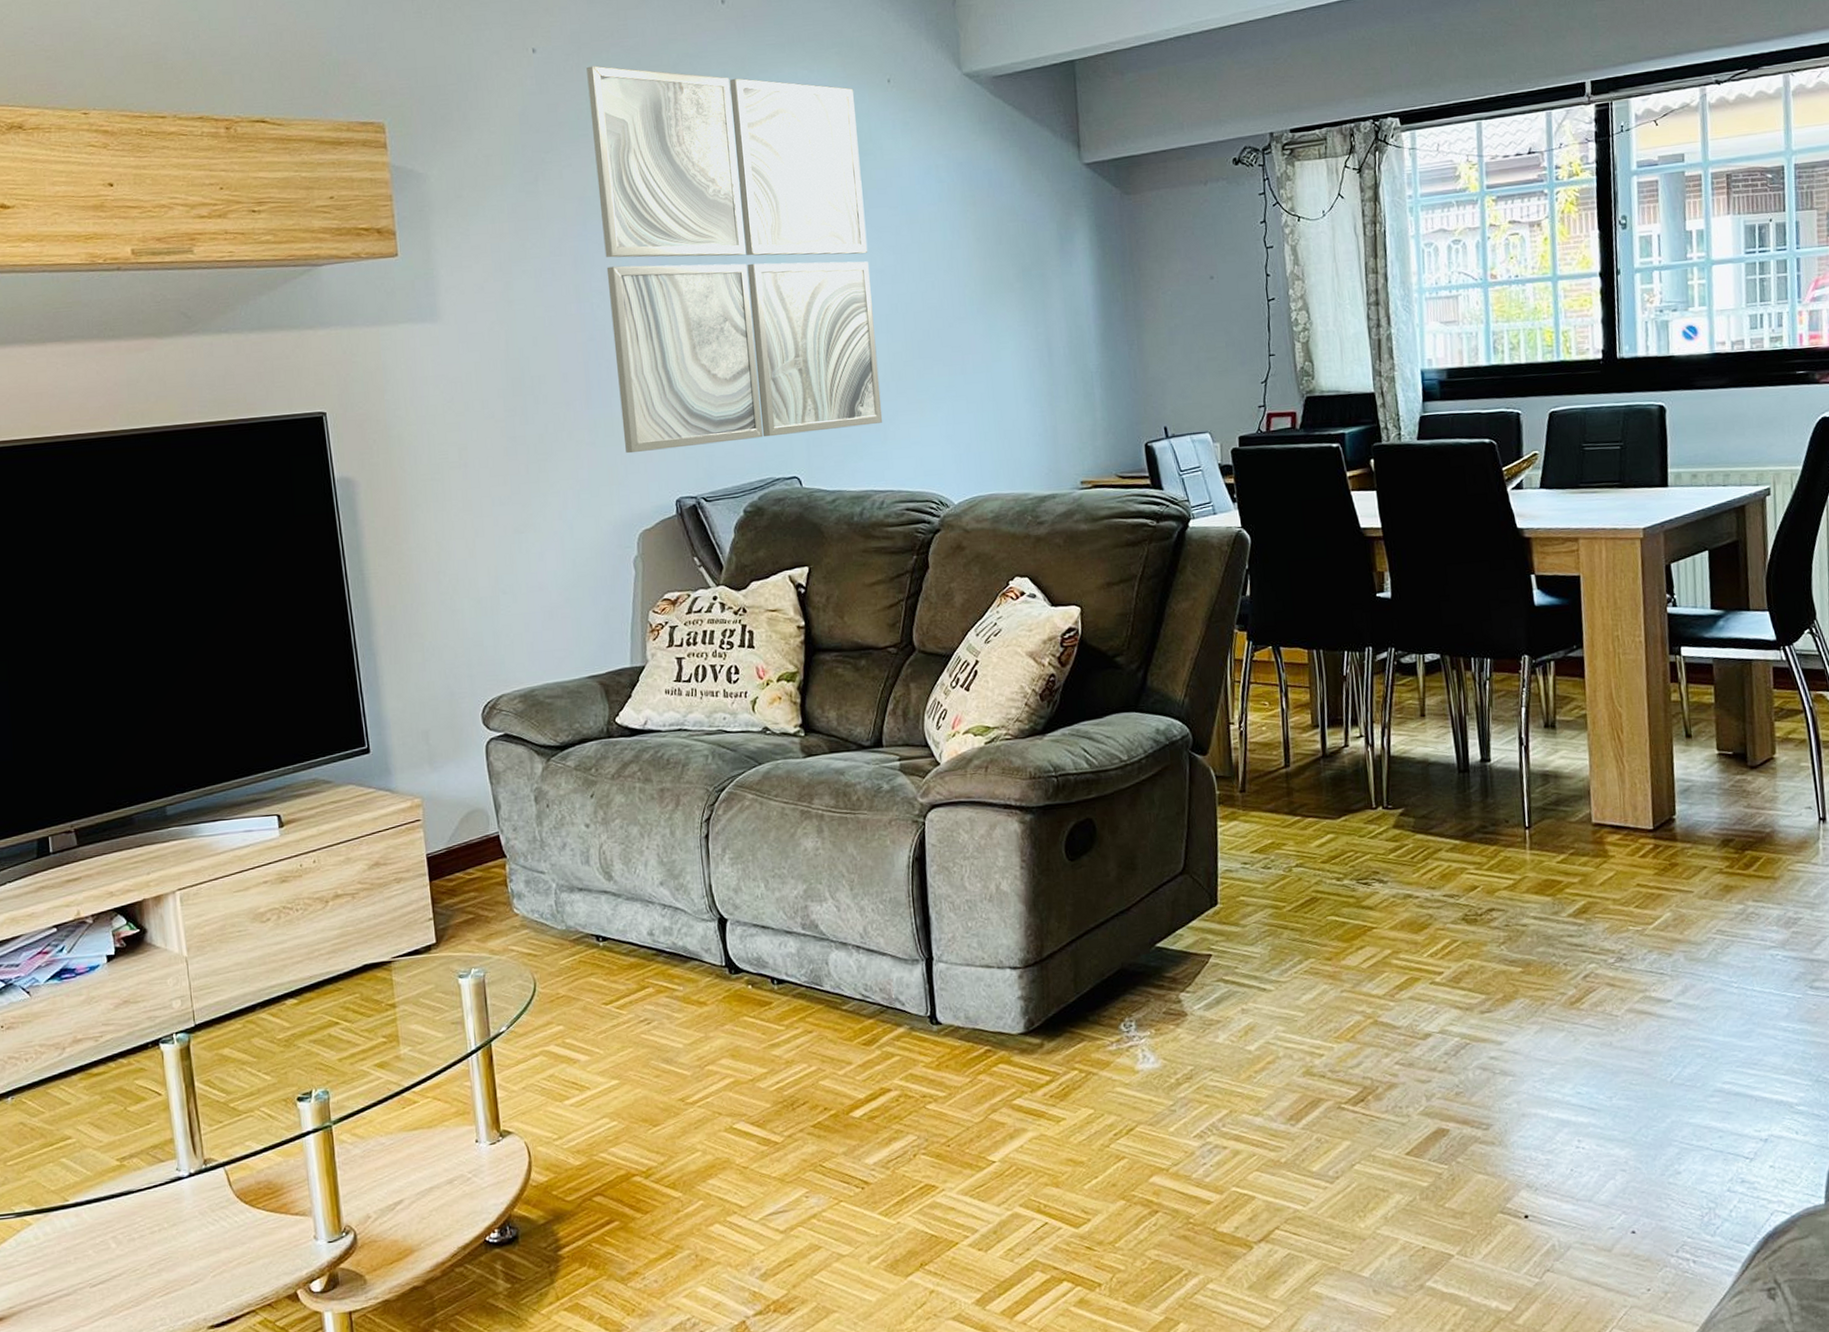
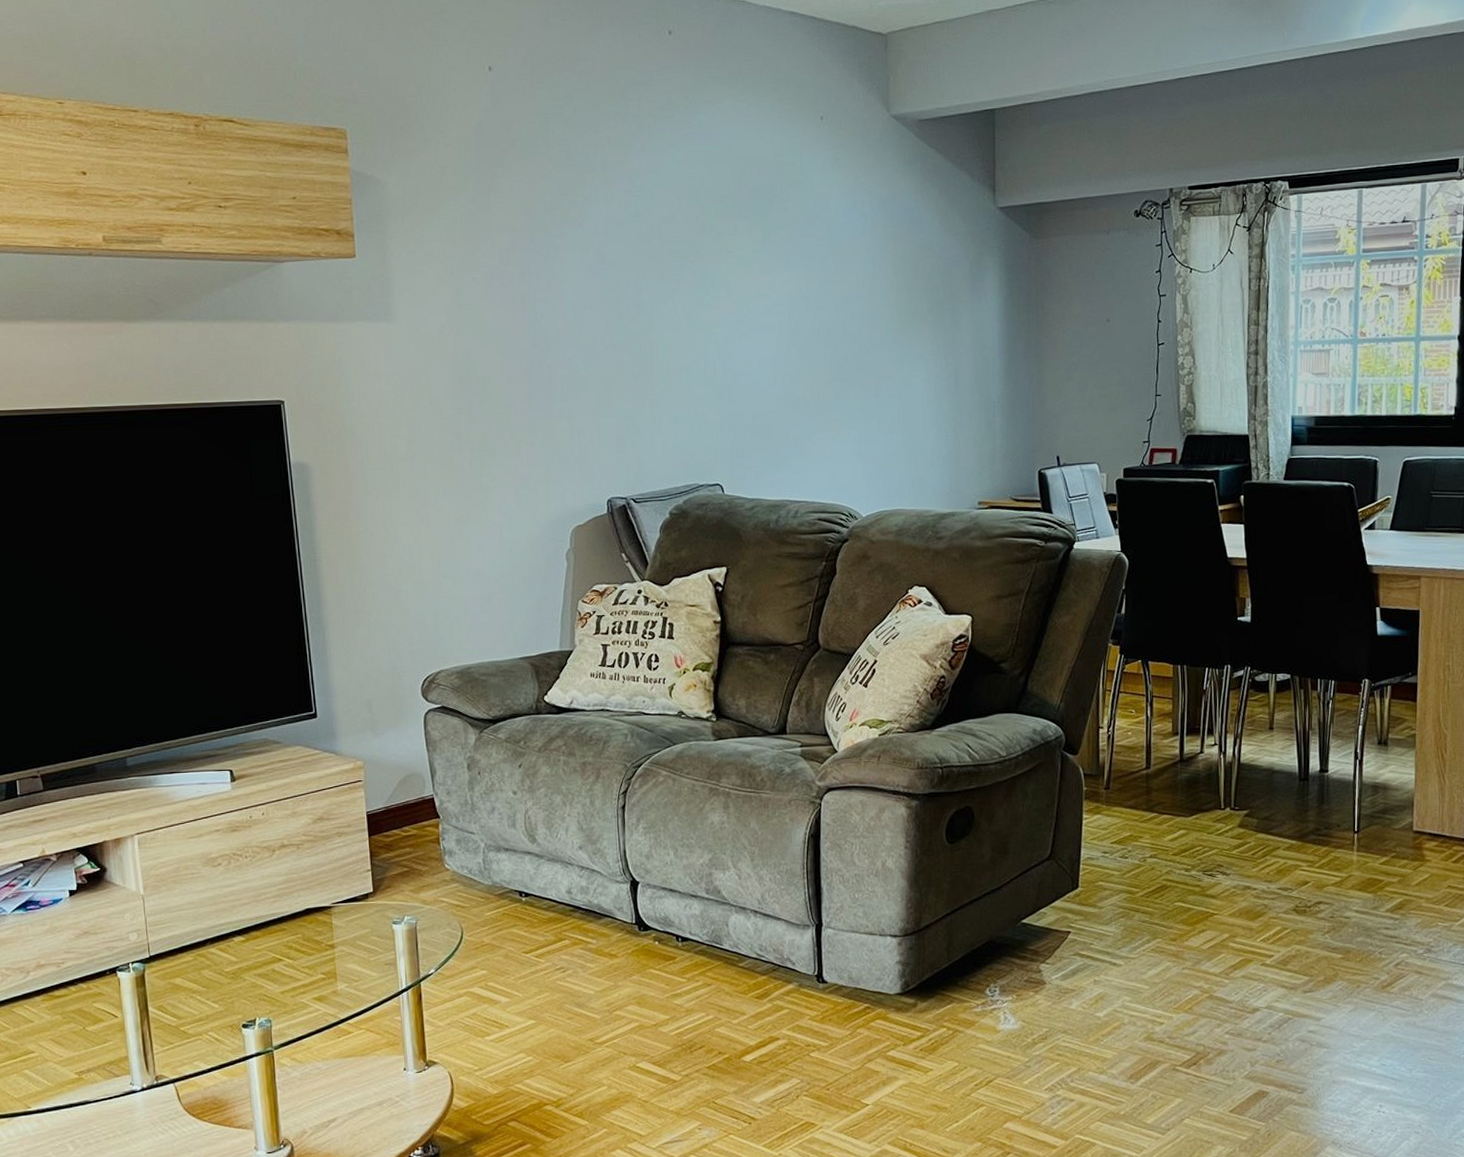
wall art: present [586,65,883,454] -> none [539,87,801,455]

